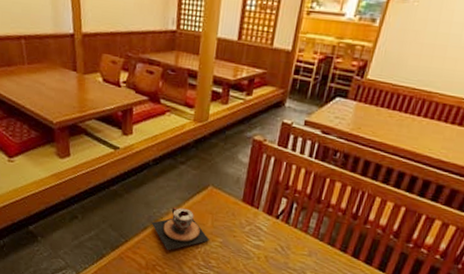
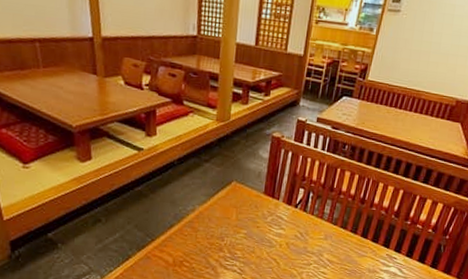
teacup: present [151,207,209,251] -> none [177,203,235,246]

